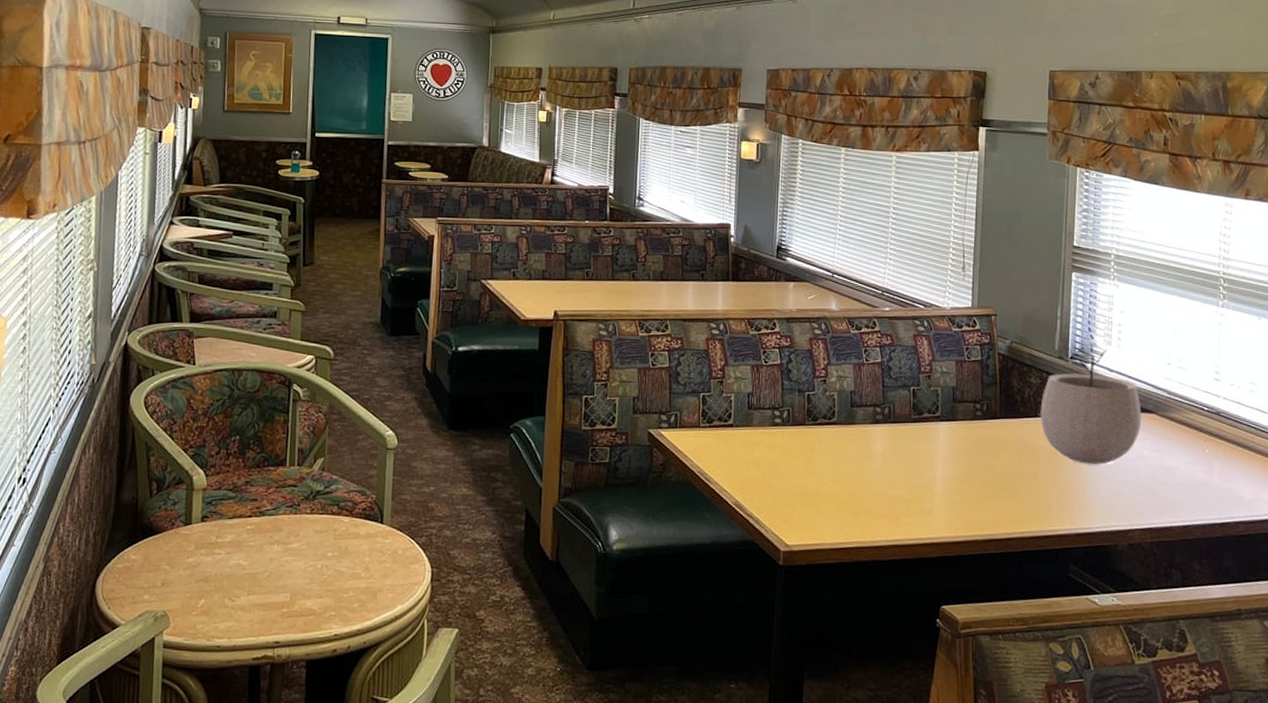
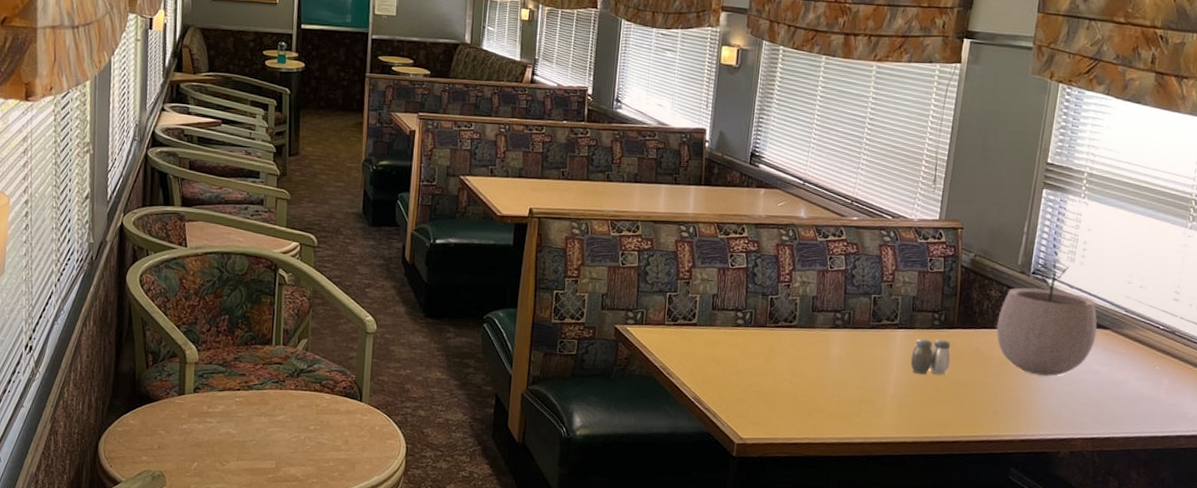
salt and pepper shaker: none [956,430,997,468] -> present [910,338,951,375]

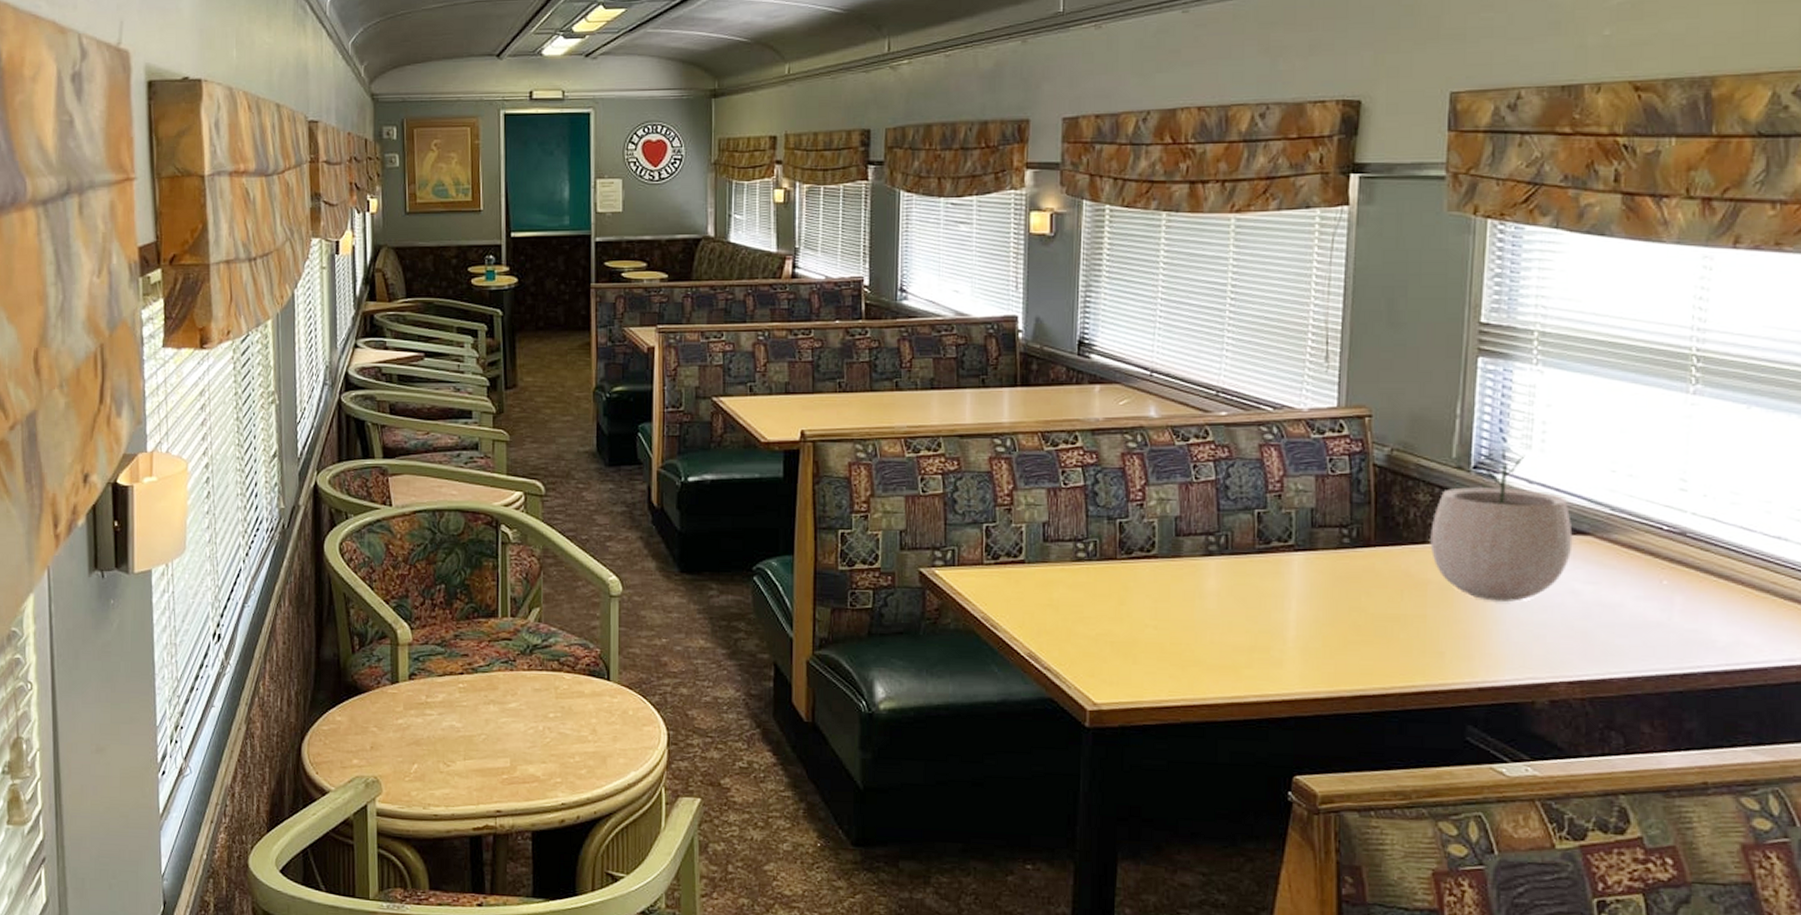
salt and pepper shaker: present [910,338,951,375] -> none [1315,562,1370,609]

